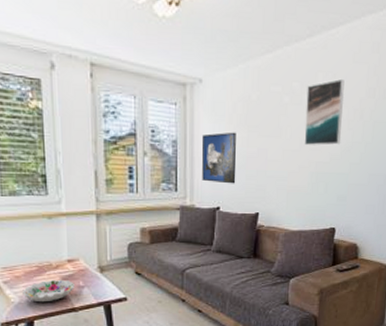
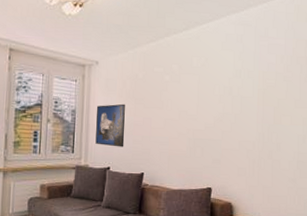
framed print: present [304,79,345,145] -> none [182,63,215,116]

